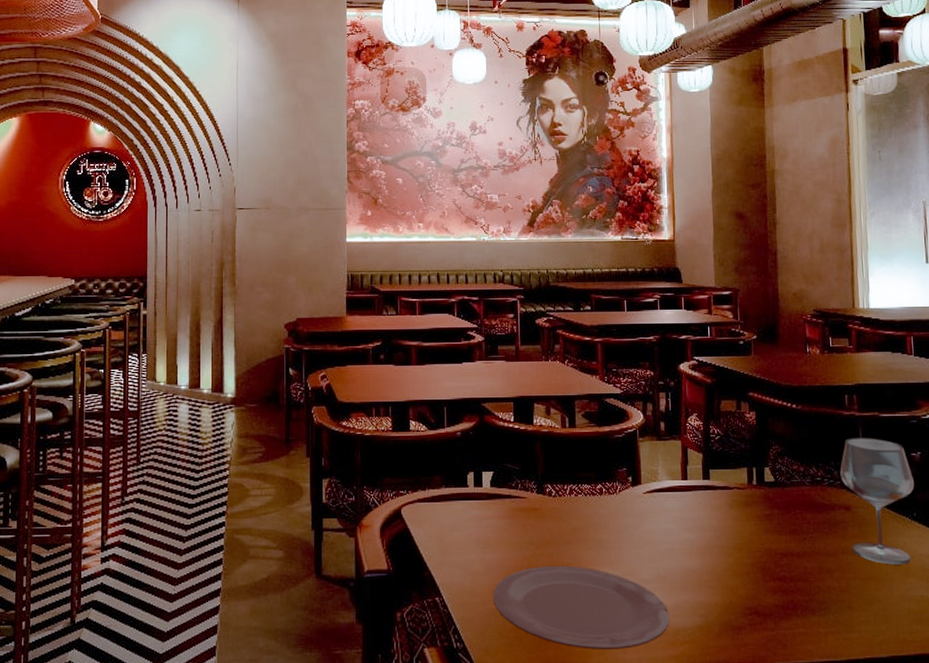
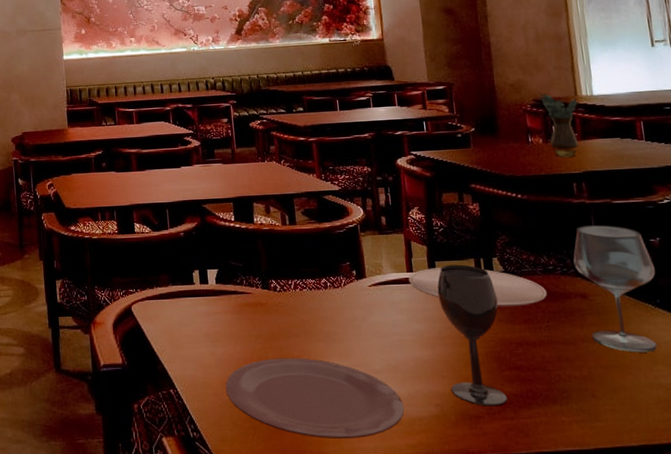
plate: none [683,476,813,518] -> present [408,268,547,307]
wine glass: none [709,473,769,617] -> present [437,264,507,406]
vase: none [819,302,854,369] -> present [539,91,579,157]

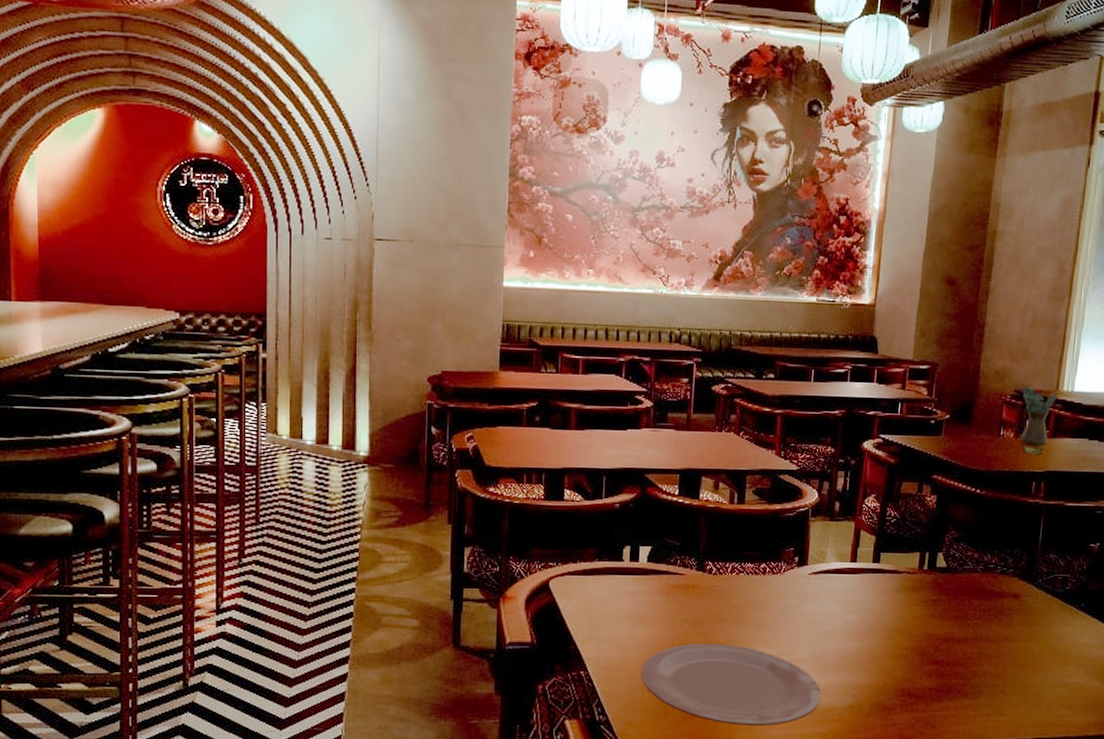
plate: present [408,268,547,307] -> none [851,559,983,603]
wine glass: present [437,264,507,406] -> none [870,557,935,699]
wine glass: present [573,225,658,353] -> none [1014,526,1088,653]

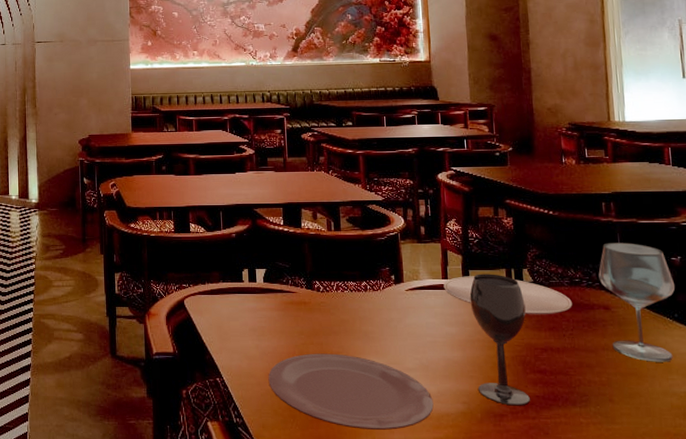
plate: none [851,559,983,603] -> present [443,276,572,315]
wine glass: none [870,557,935,699] -> present [469,274,530,406]
wine glass: none [1014,526,1088,653] -> present [598,243,675,362]
vase: present [1020,382,1057,455] -> none [574,116,610,178]

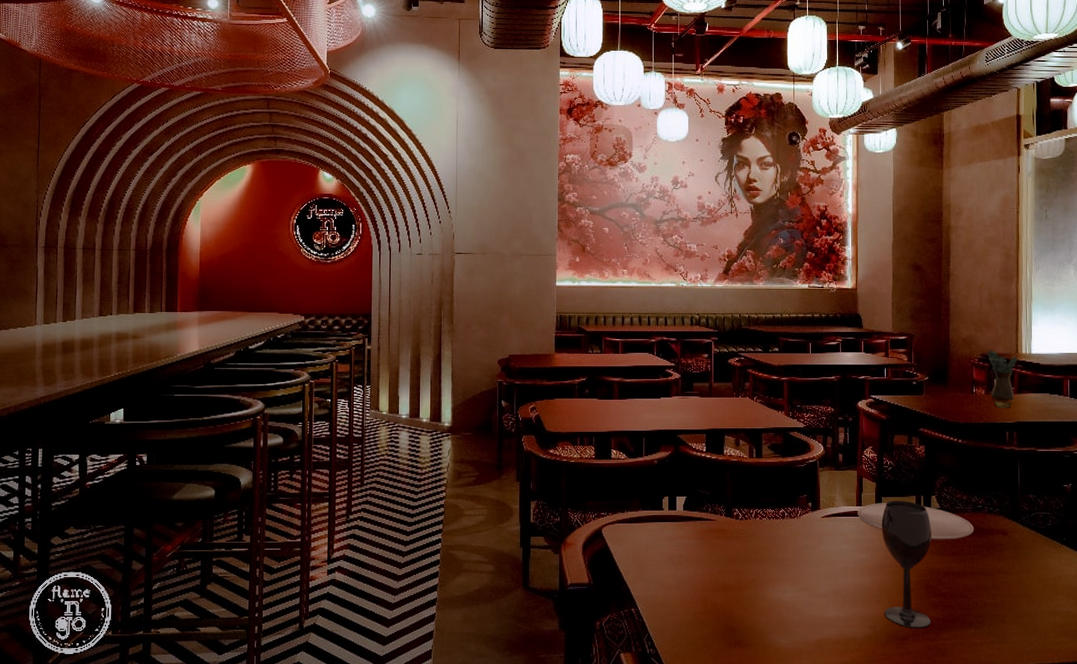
plate: present [268,353,434,430] -> none [683,581,842,656]
vase: none [574,116,610,178] -> present [986,347,1017,408]
wine glass: present [598,243,675,362] -> none [999,470,1065,584]

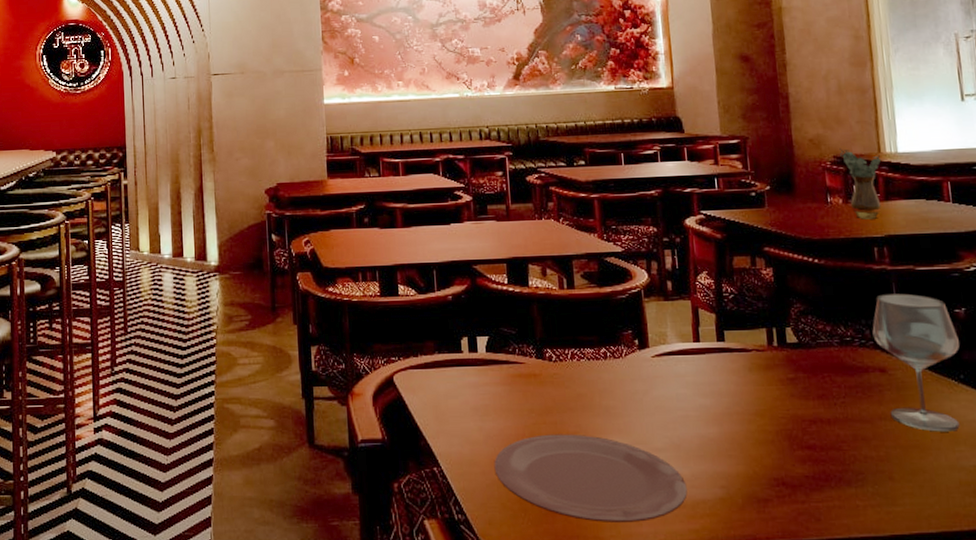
plate: none [683,581,842,656] -> present [494,434,687,522]
plate: present [857,503,974,541] -> none [695,338,844,382]
wine glass: present [881,500,932,629] -> none [725,334,798,489]
wine glass: none [999,470,1065,584] -> present [872,293,960,432]

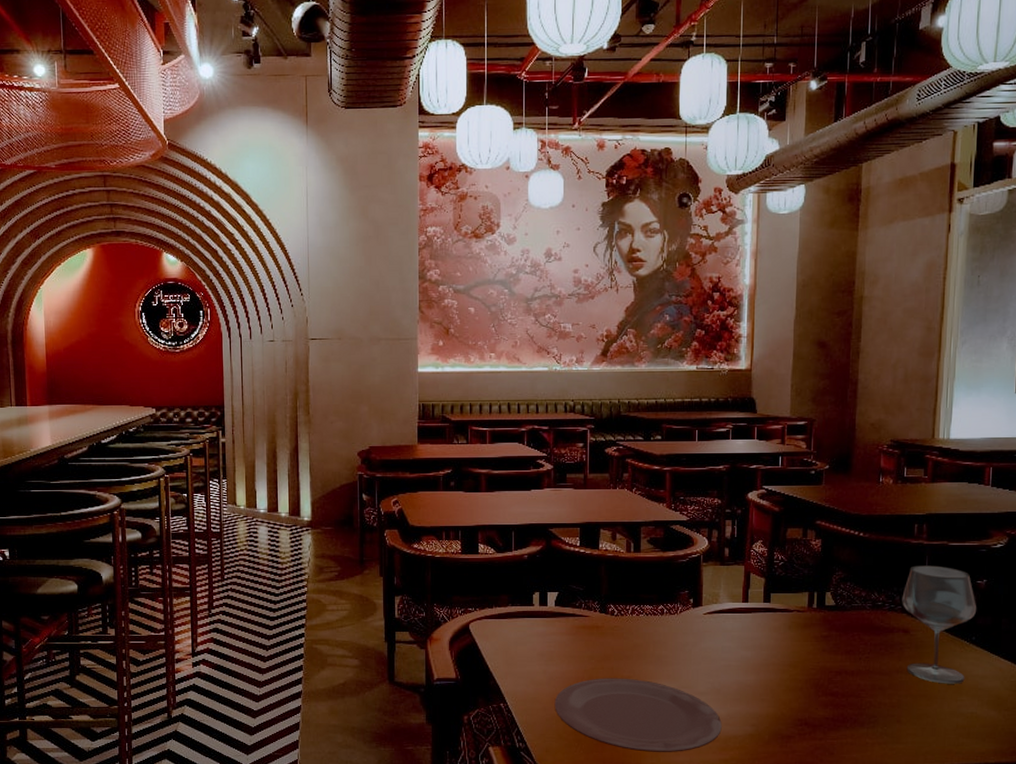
vase: present [839,147,881,219] -> none [897,432,933,499]

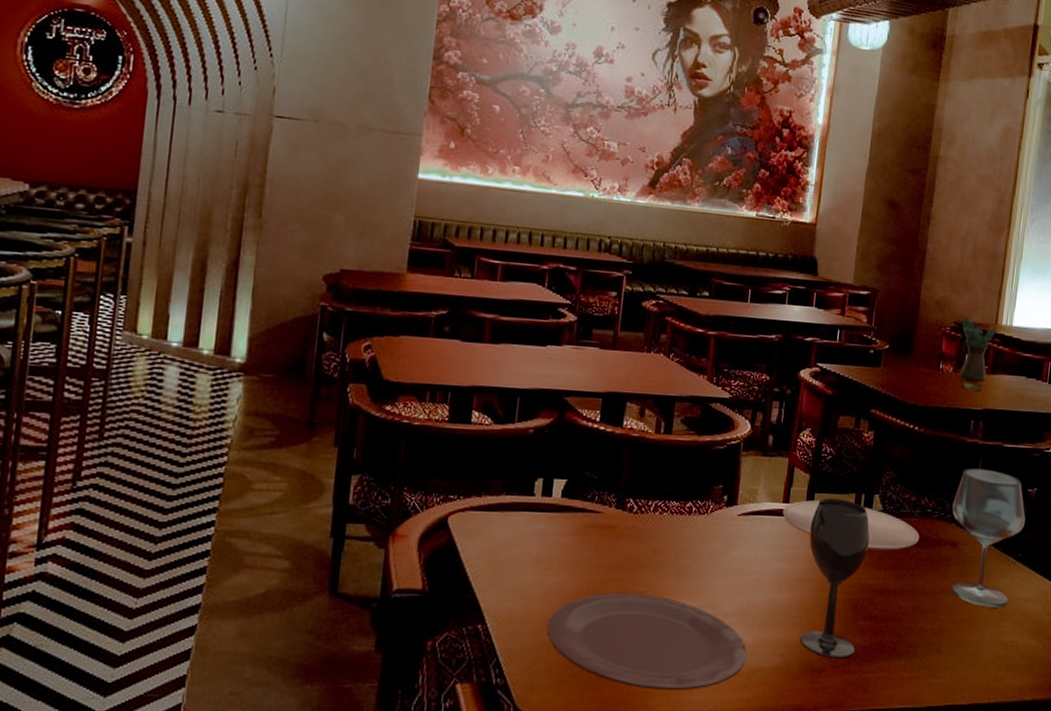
plate: none [743,599,872,639] -> present [782,500,920,551]
wine glass: none [767,597,825,728] -> present [799,498,870,659]
vase: none [897,432,933,499] -> present [959,313,996,391]

